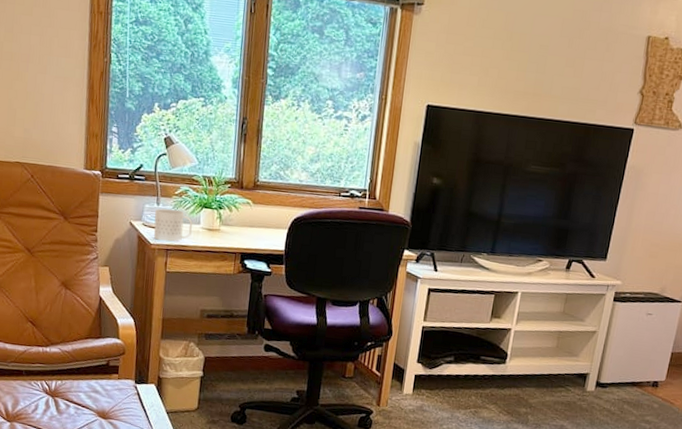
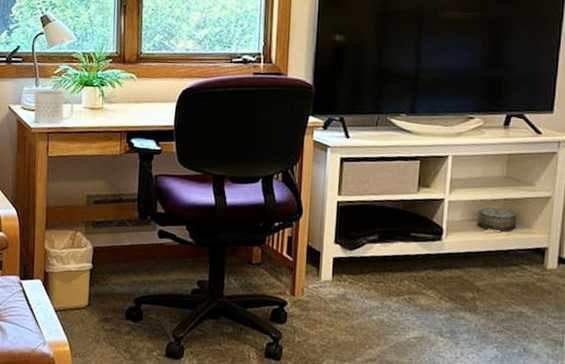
decorative box: none [535,338,567,359] -> present [477,208,516,232]

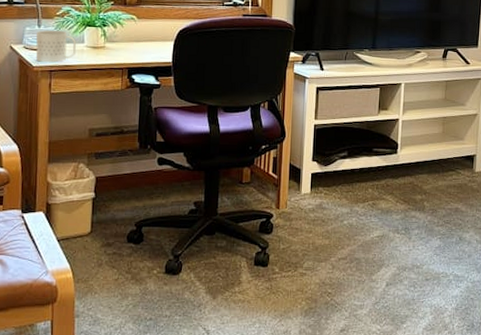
decorative box: present [477,208,516,232] -> none [423,125,452,144]

